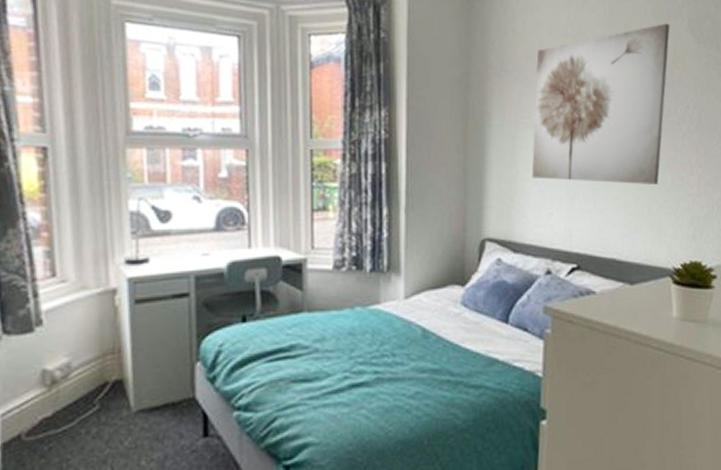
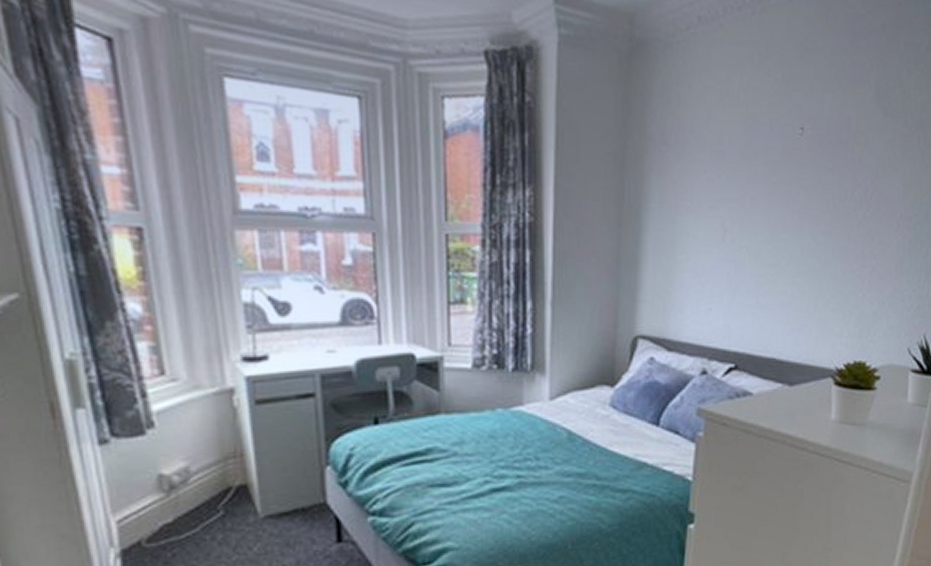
wall art: present [531,23,670,184] -> none [691,91,855,278]

